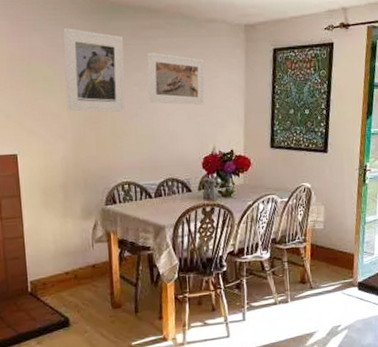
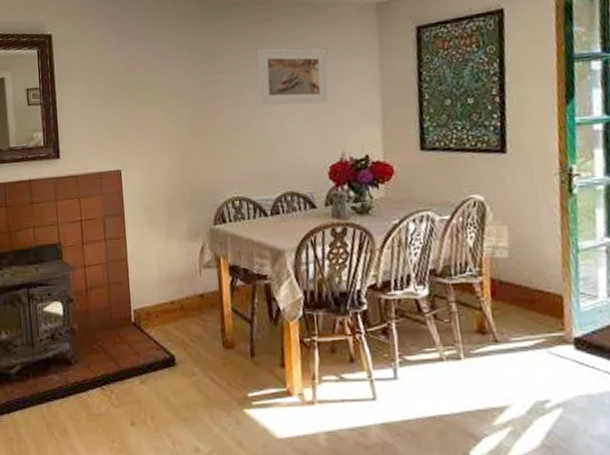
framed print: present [63,27,125,113] -> none [167,33,234,121]

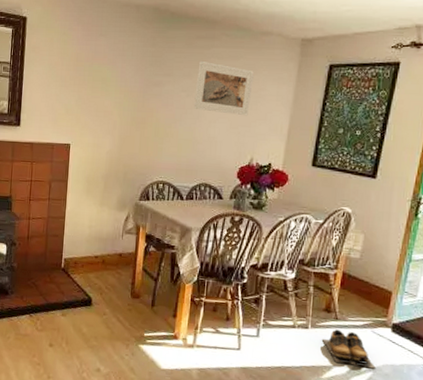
shoes: none [483,355,565,404] -> present [322,329,376,369]

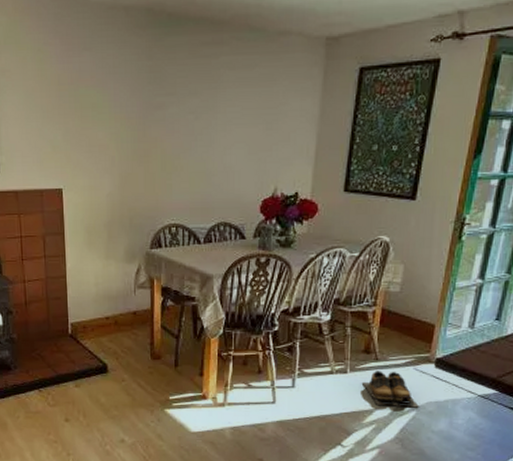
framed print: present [194,62,254,116] -> none [204,74,272,138]

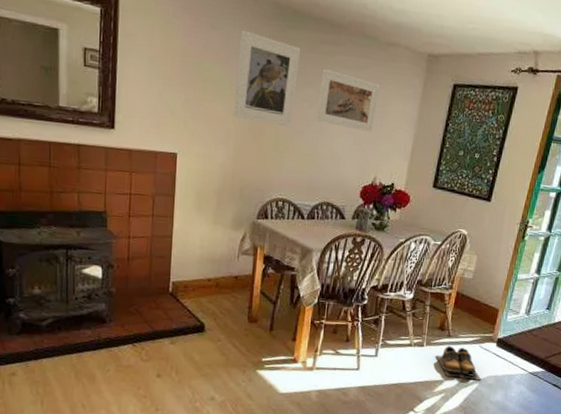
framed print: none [114,45,181,145] -> present [233,29,301,128]
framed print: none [204,74,272,138] -> present [316,69,380,133]

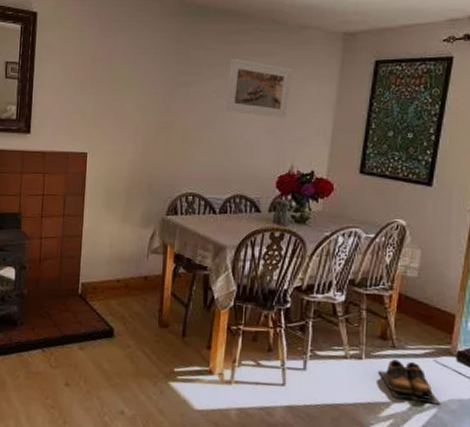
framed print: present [233,29,301,128] -> none [141,29,207,120]

